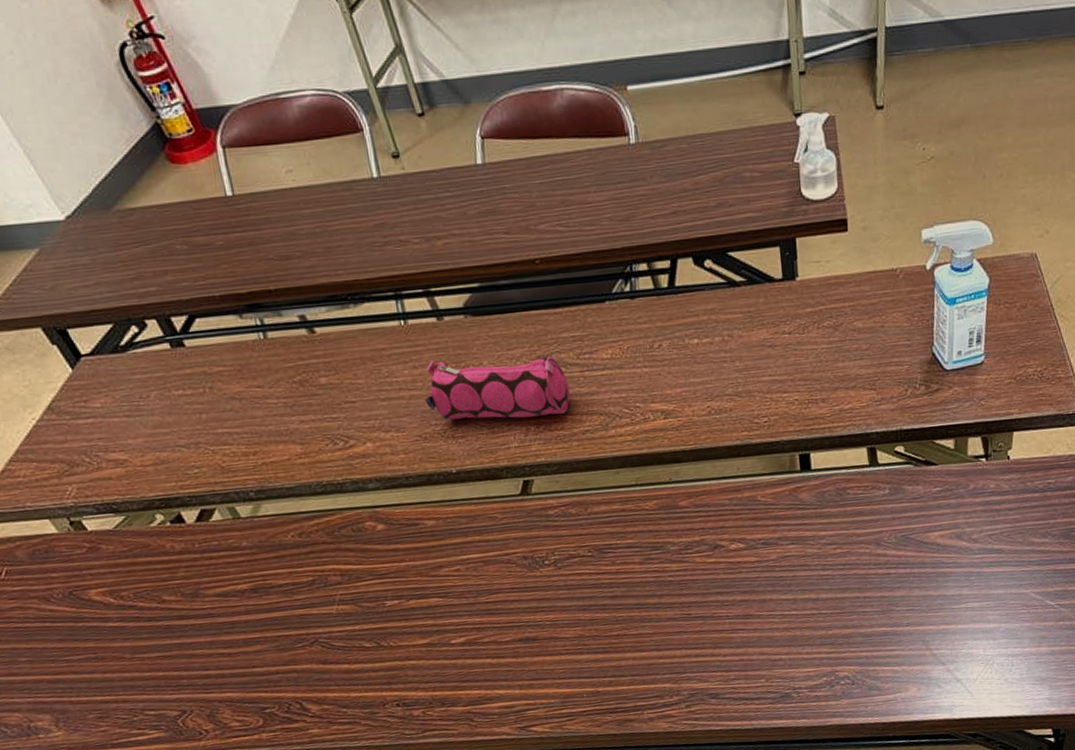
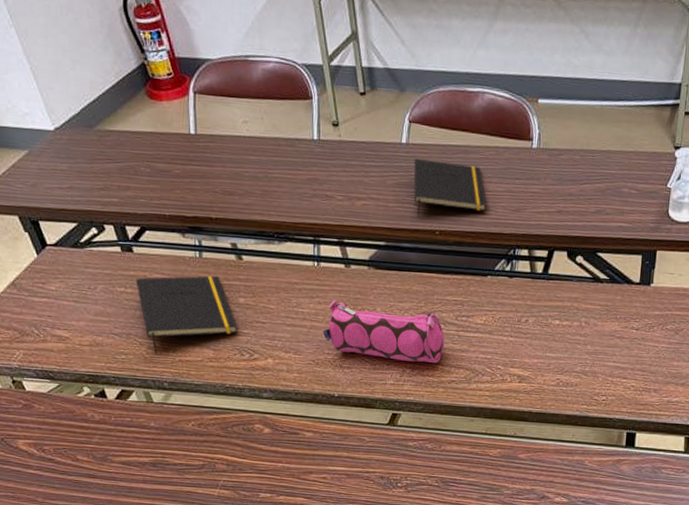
notepad: none [194,356,325,460] -> present [135,275,237,353]
notepad: none [495,176,589,248] -> present [414,159,486,218]

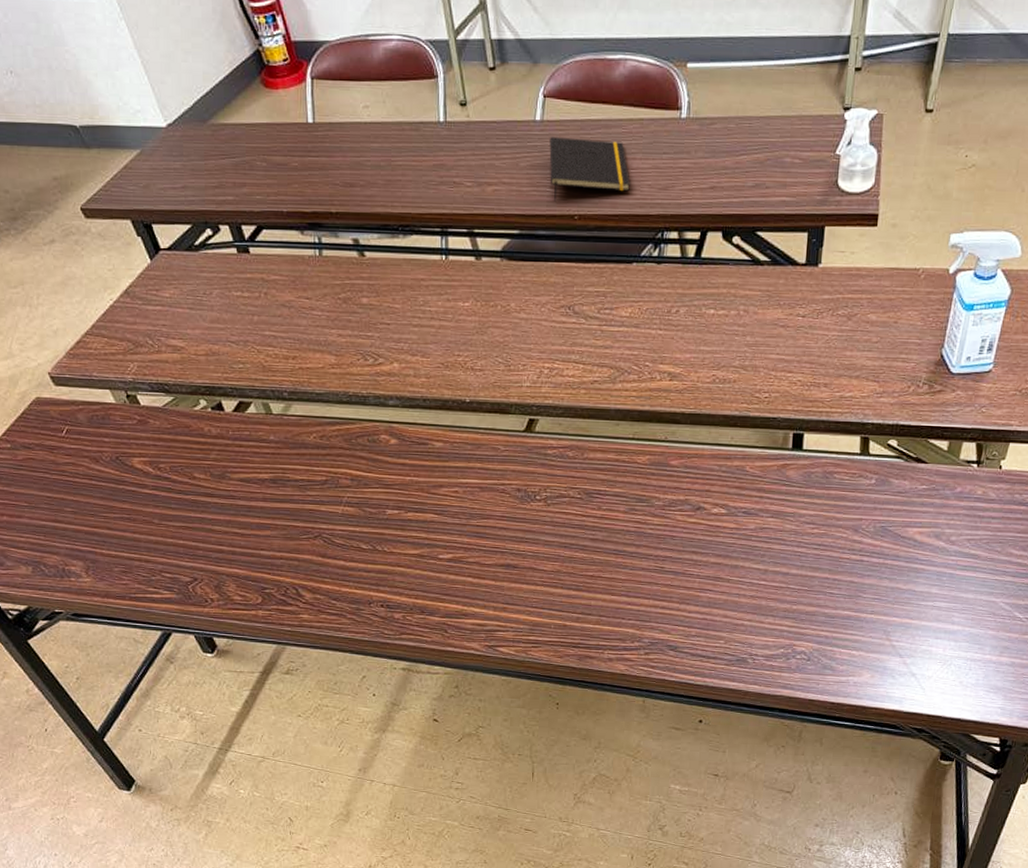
notepad: present [135,275,237,353] -> none [252,274,361,361]
pencil case: present [322,300,445,364] -> none [452,296,586,363]

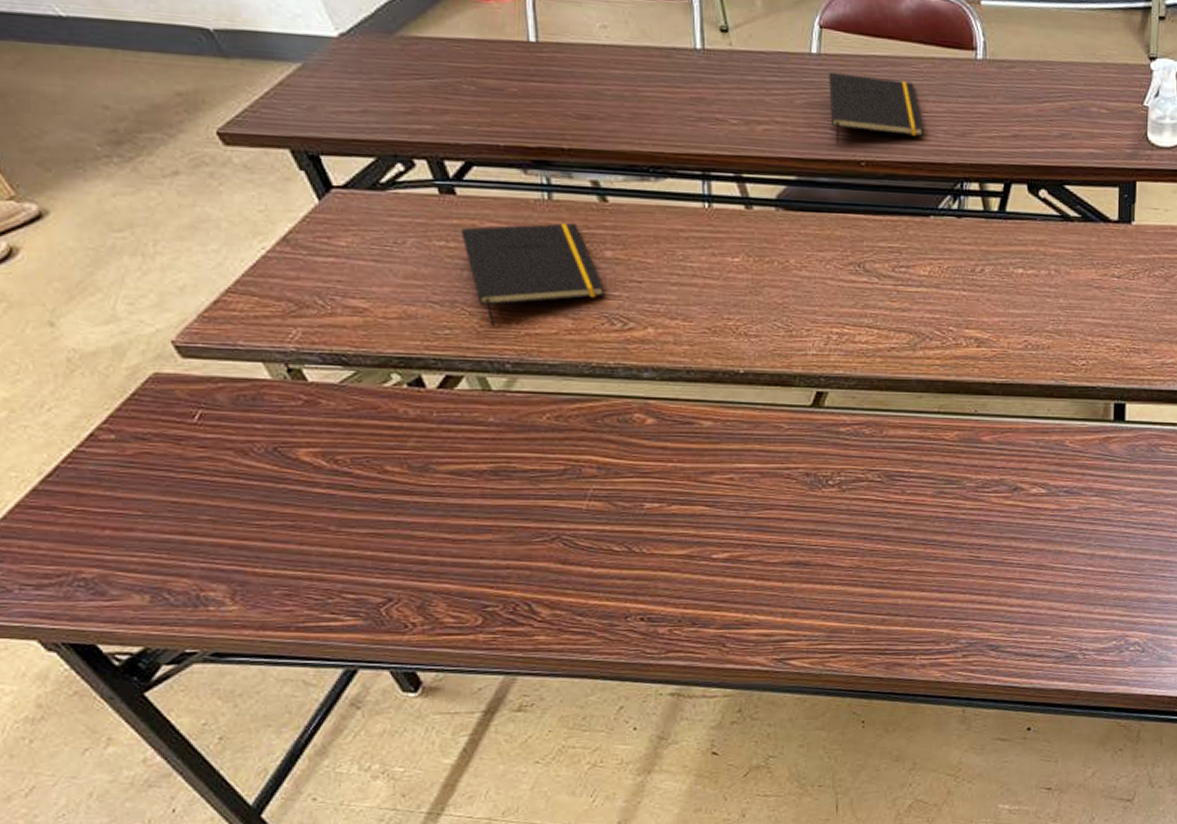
notepad: none [252,274,361,361] -> present [460,222,605,326]

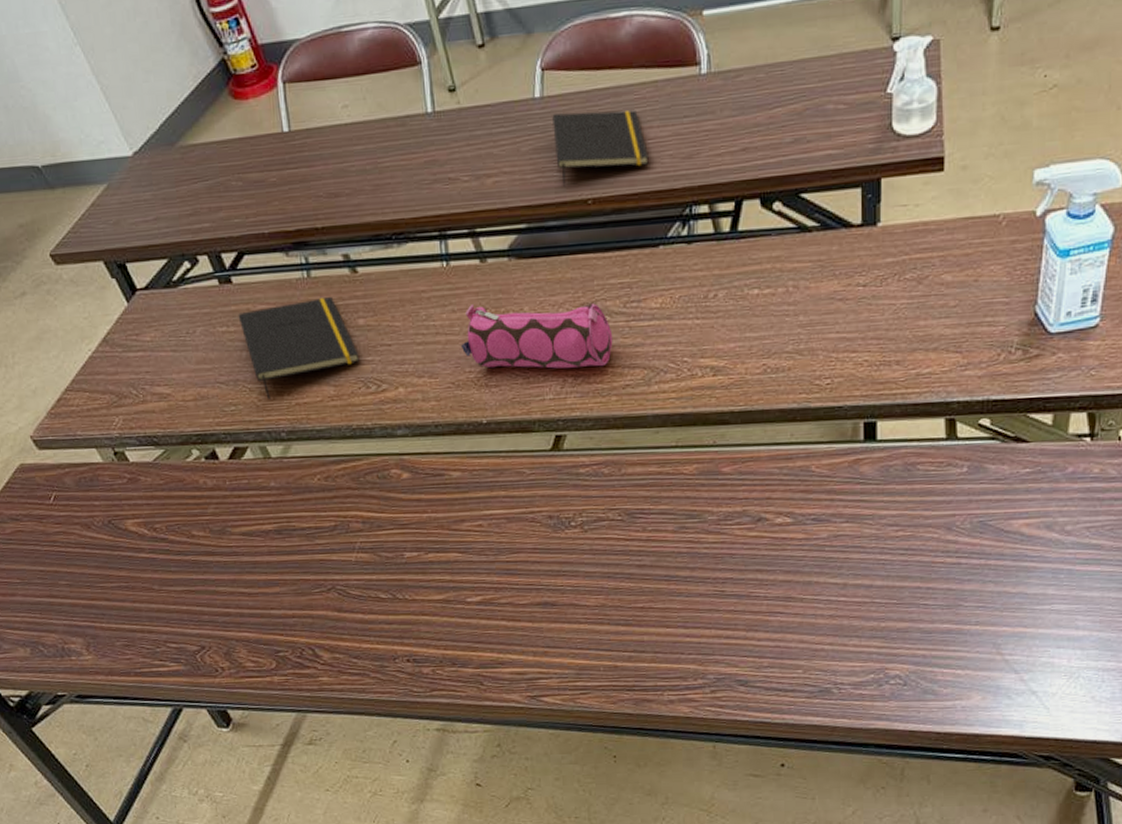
pencil case: none [719,250,880,328] -> present [460,303,613,369]

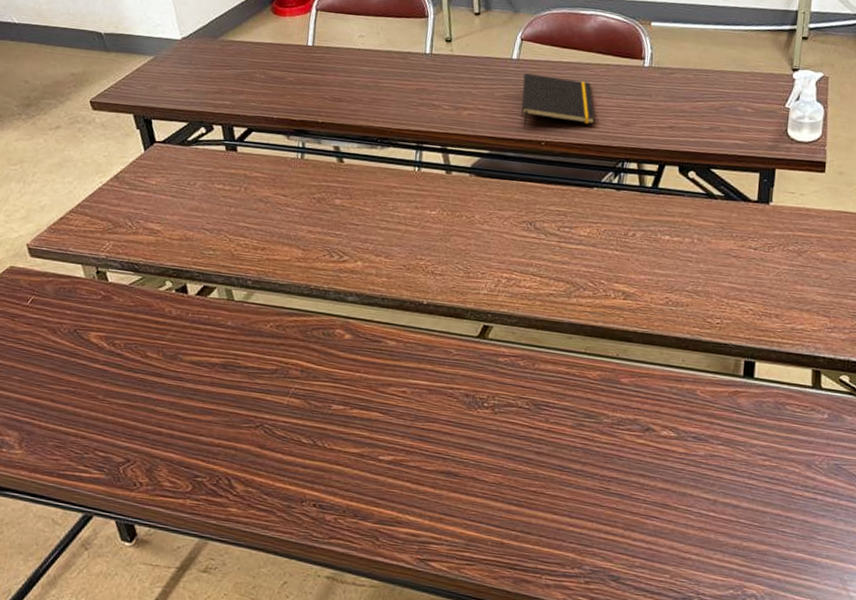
notepad: present [238,296,360,399] -> none [234,176,330,251]
pencil case: present [460,303,613,369] -> none [417,205,545,275]

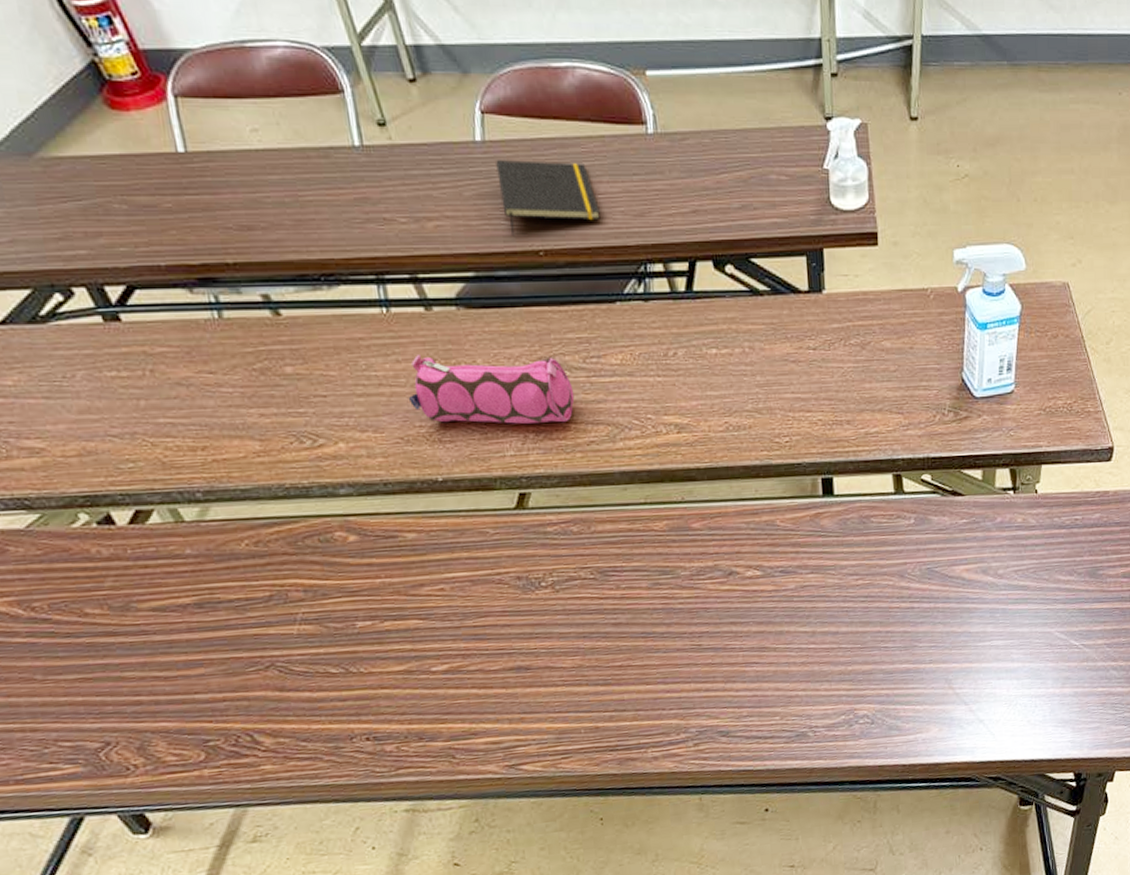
pencil case: none [417,205,545,275] -> present [408,355,575,424]

